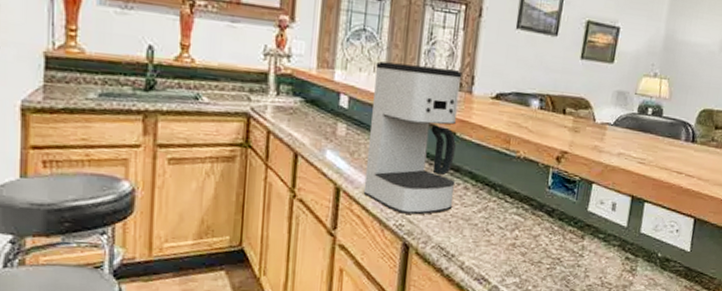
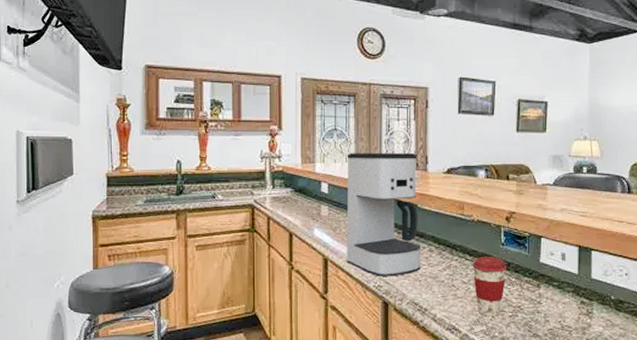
coffee cup: none [511,200,551,268] -> present [472,257,507,317]

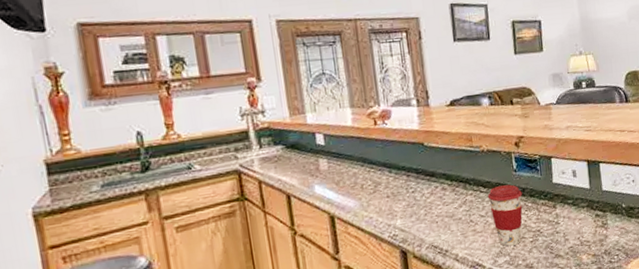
coffee maker: present [346,153,421,276] -> none [340,89,436,225]

